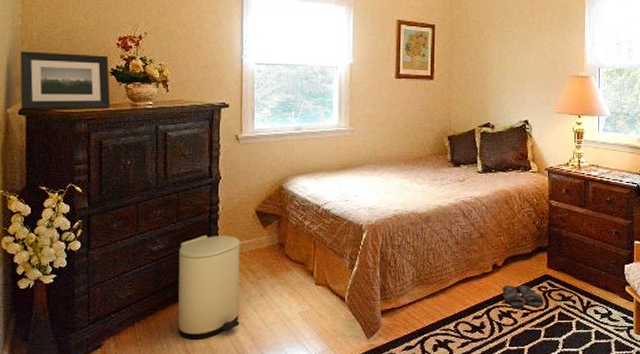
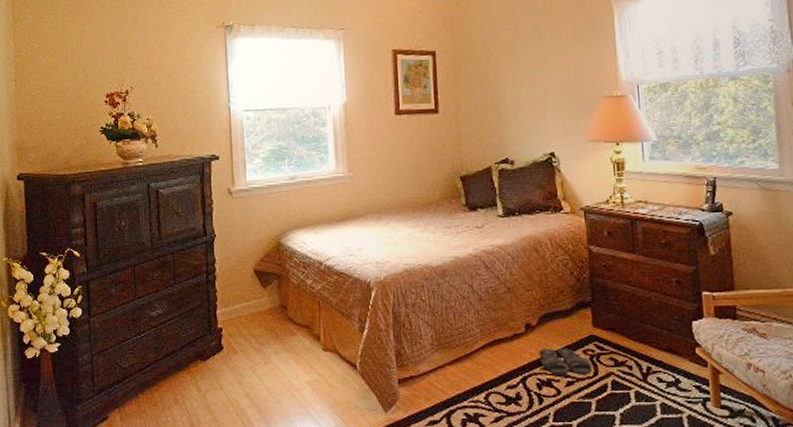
picture frame: present [20,51,110,110] -> none [16,114,102,175]
pedal bin: present [178,236,240,340] -> none [177,298,245,412]

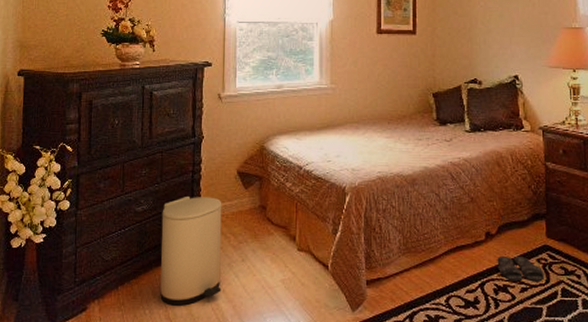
pedal bin: none [177,298,245,412] -> present [160,197,222,306]

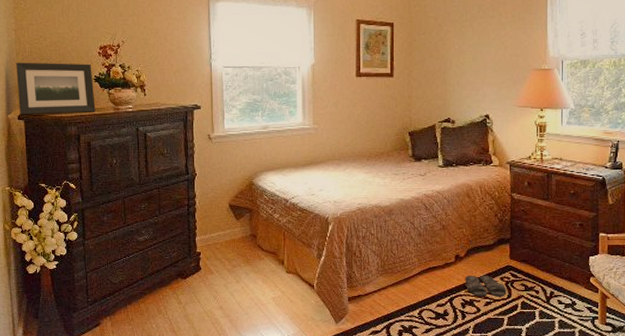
picture frame: none [19,15,101,71] -> present [16,62,96,115]
pedal bin: present [160,197,222,306] -> none [162,227,219,321]

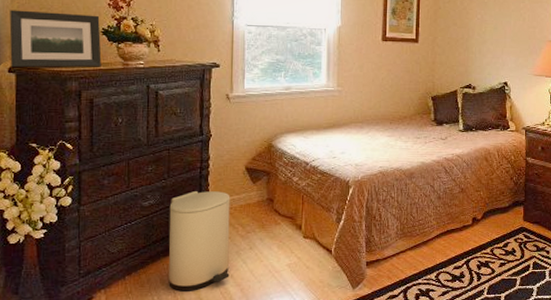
pedal bin: none [162,227,219,321] -> present [169,191,230,292]
slippers: present [465,276,507,297] -> none [481,237,520,258]

